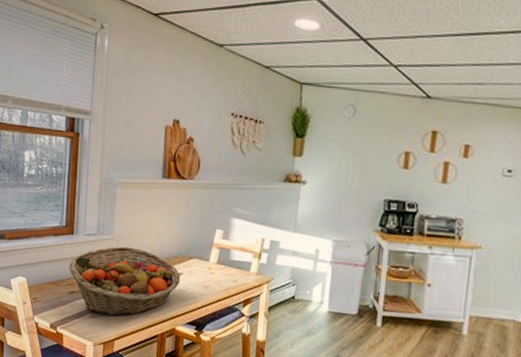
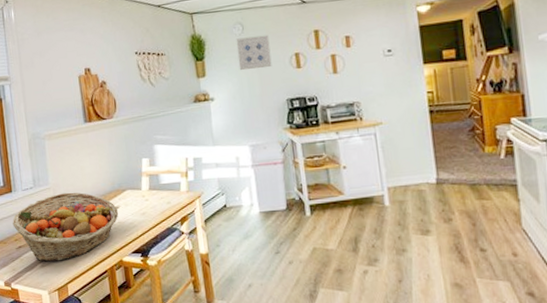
wall art: none [340,122,381,162] -> present [236,34,272,71]

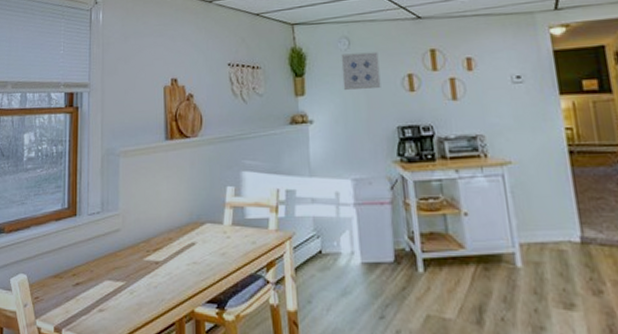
fruit basket: present [12,192,119,262] -> none [72,221,195,306]

